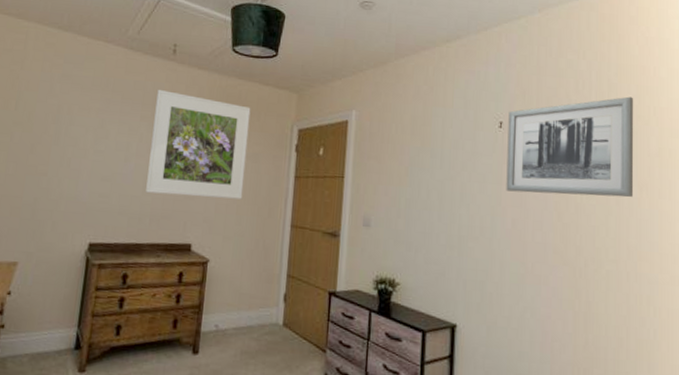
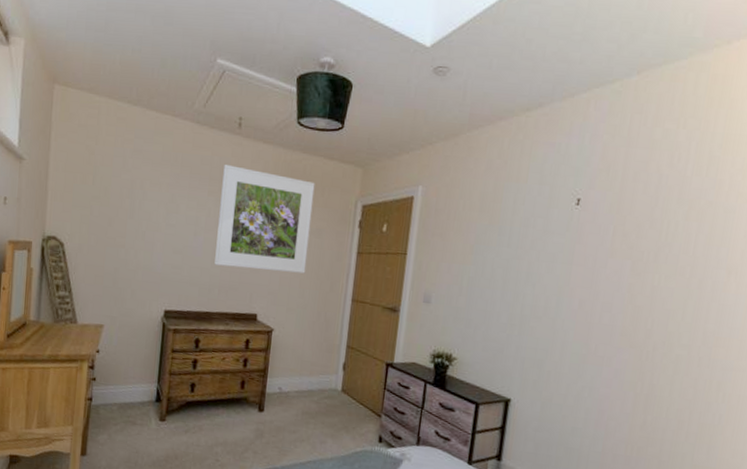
wall art: present [506,96,634,198] -> none [576,171,737,281]

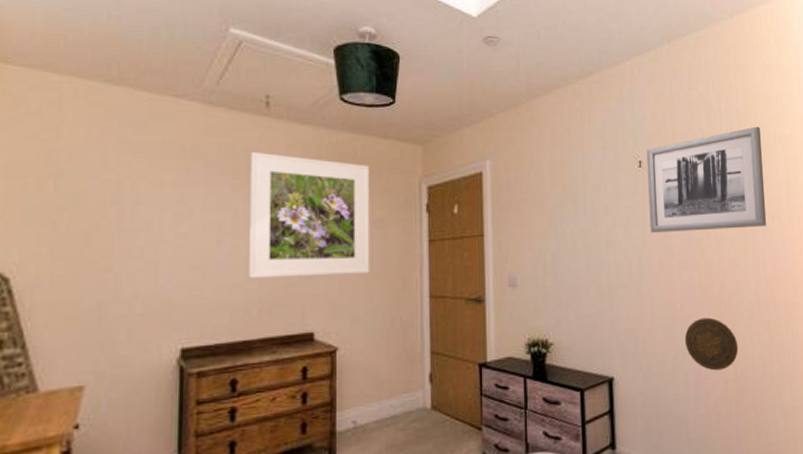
wall art: none [576,171,737,281] -> present [646,126,767,233]
decorative plate: none [592,361,654,416] -> present [684,317,739,371]

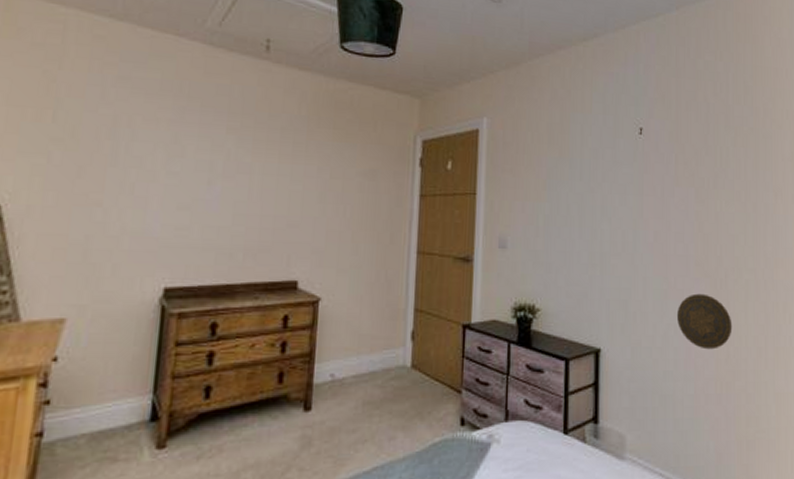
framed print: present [249,152,370,278] -> none [237,95,365,225]
wall art: present [646,126,767,233] -> none [647,99,769,204]

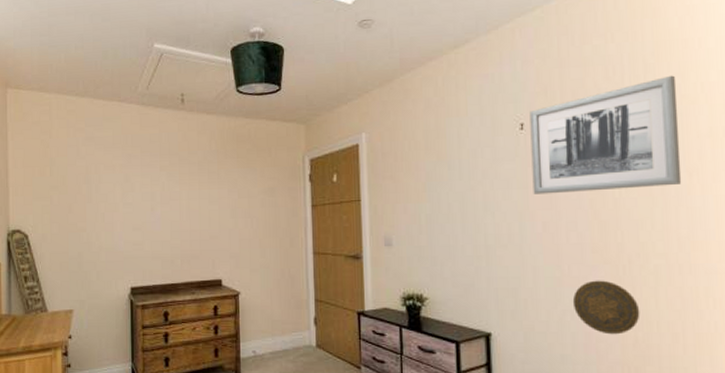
wall art: none [647,99,769,204] -> present [529,75,682,194]

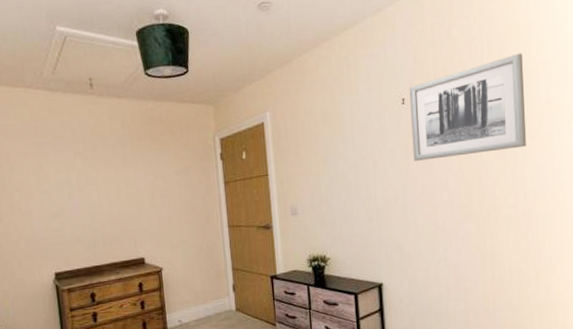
decorative plate: present [572,280,640,335] -> none [445,230,497,275]

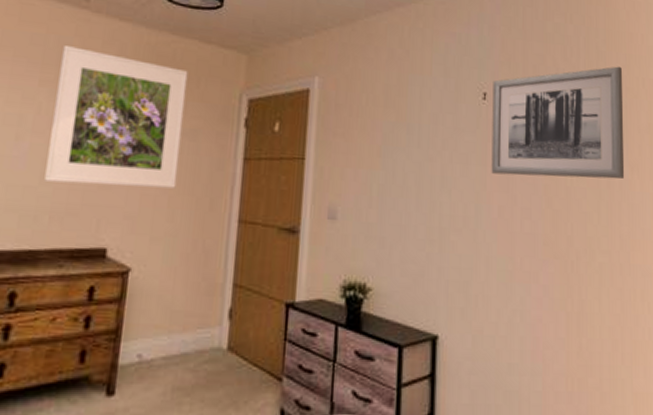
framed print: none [84,124,181,220] -> present [44,46,188,189]

